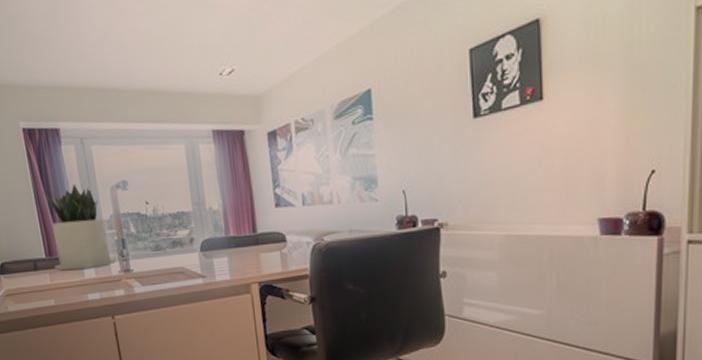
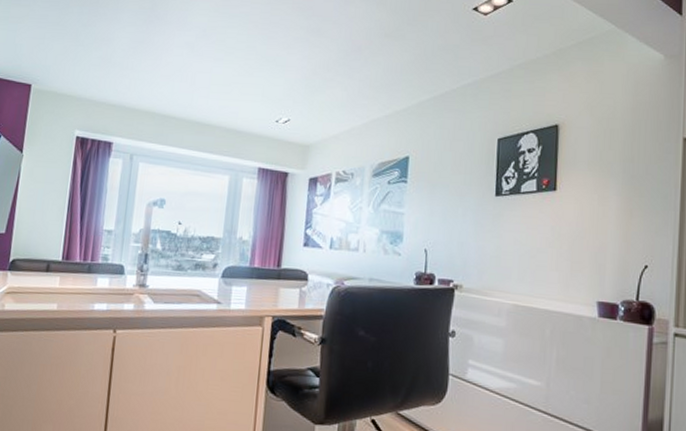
planter: present [42,185,117,271] -> none [67,195,135,279]

